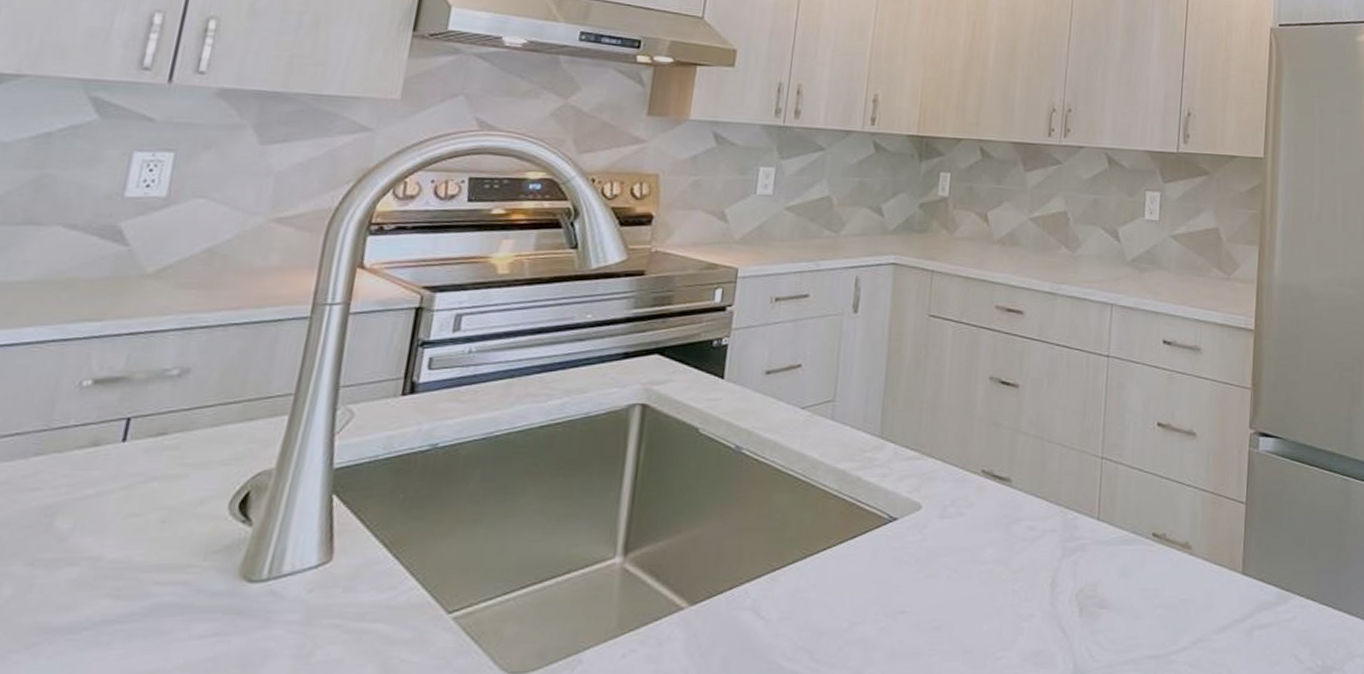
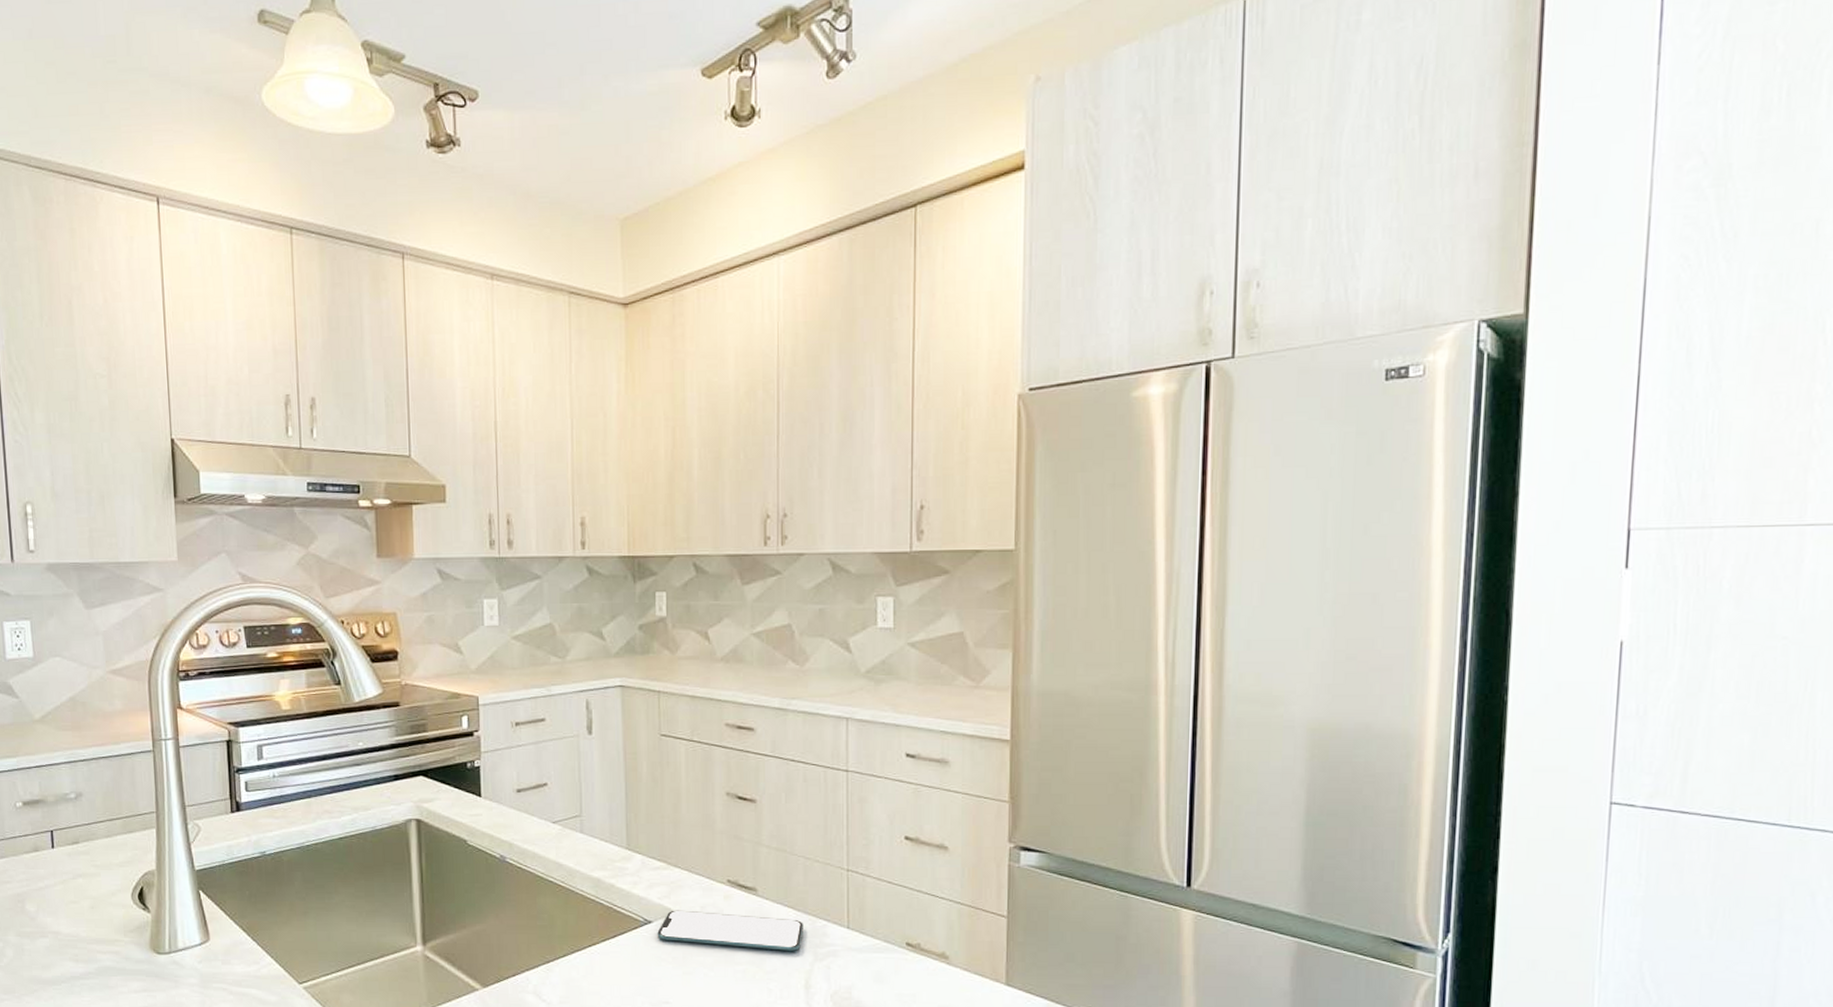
smartphone: none [901,504,1055,547] -> present [657,910,803,951]

